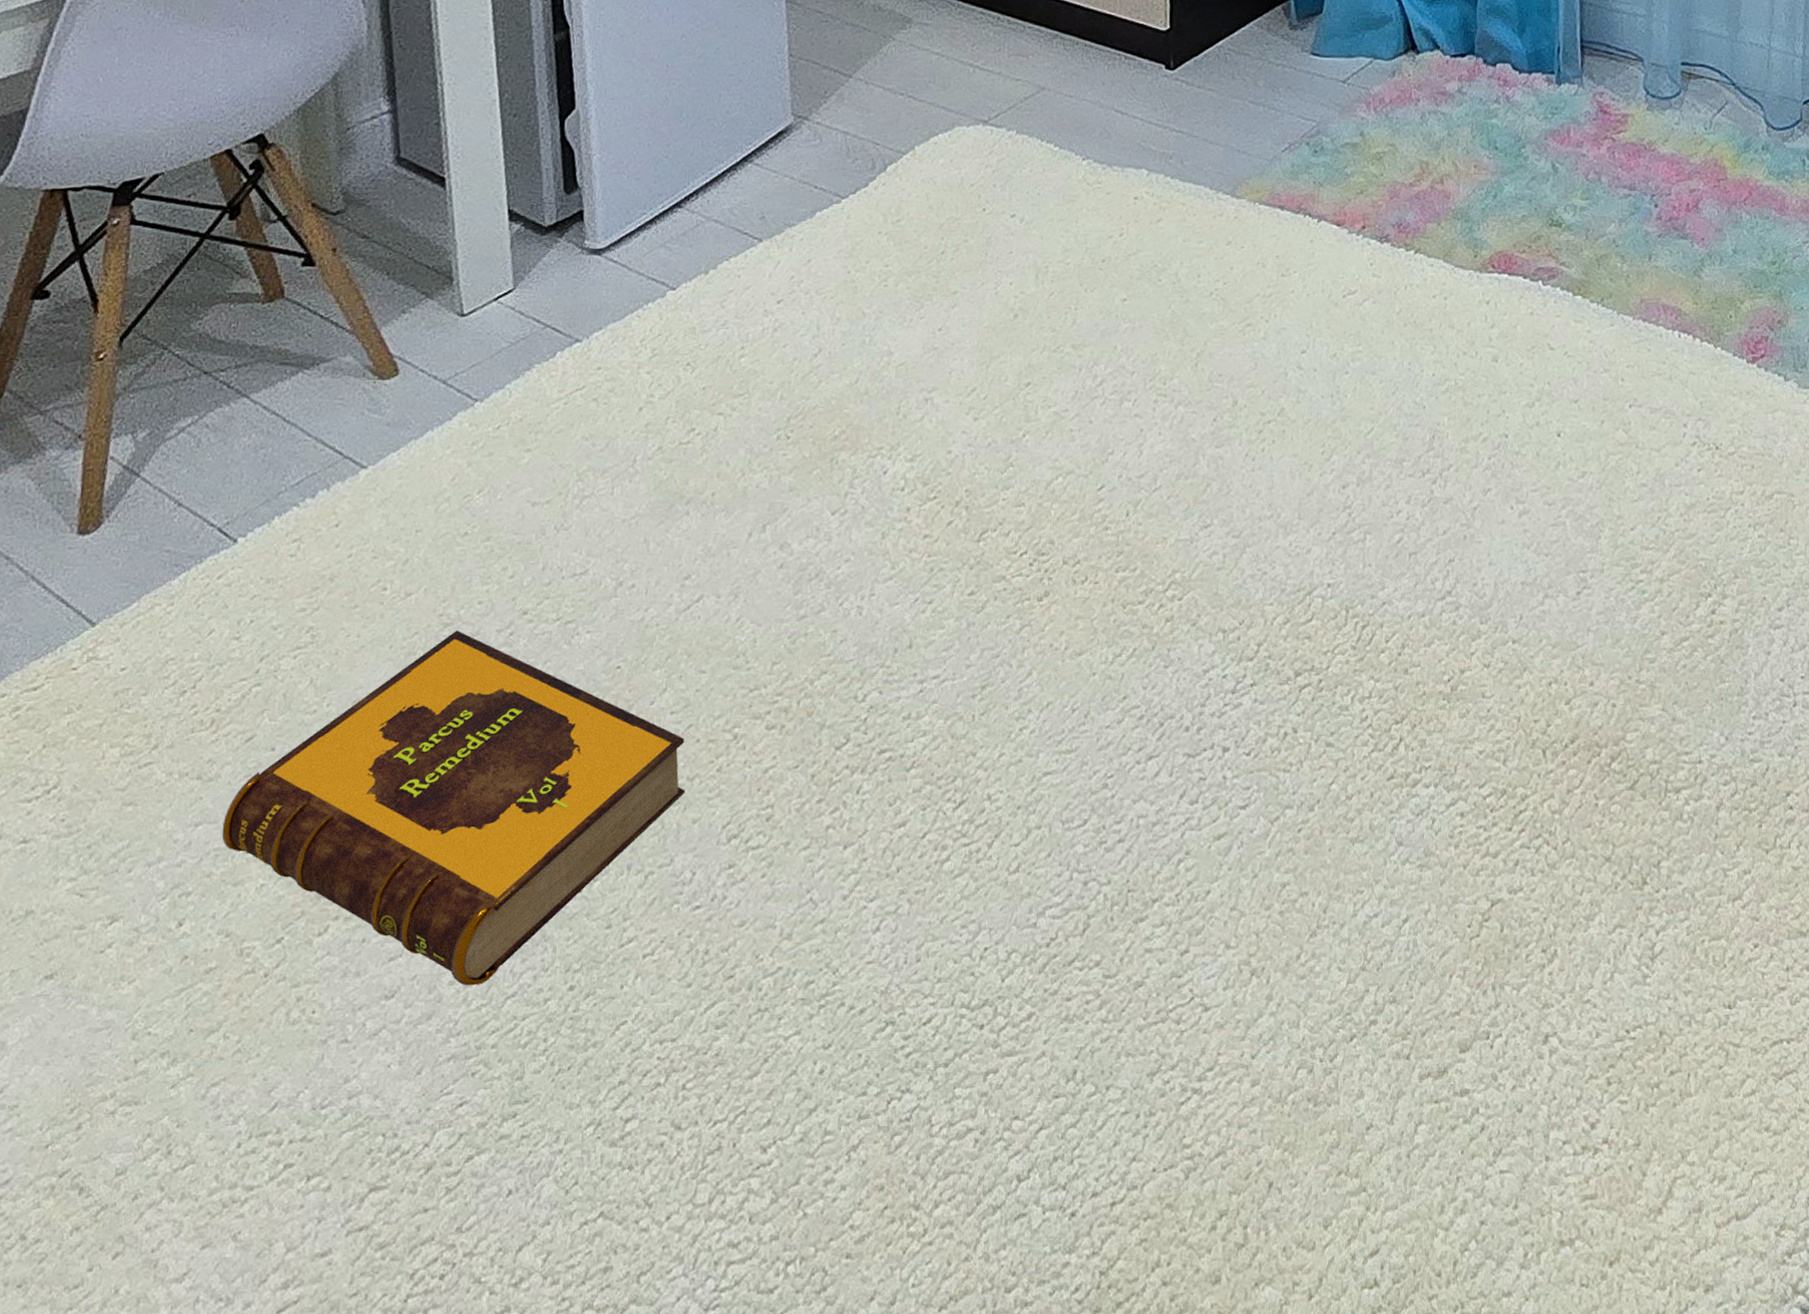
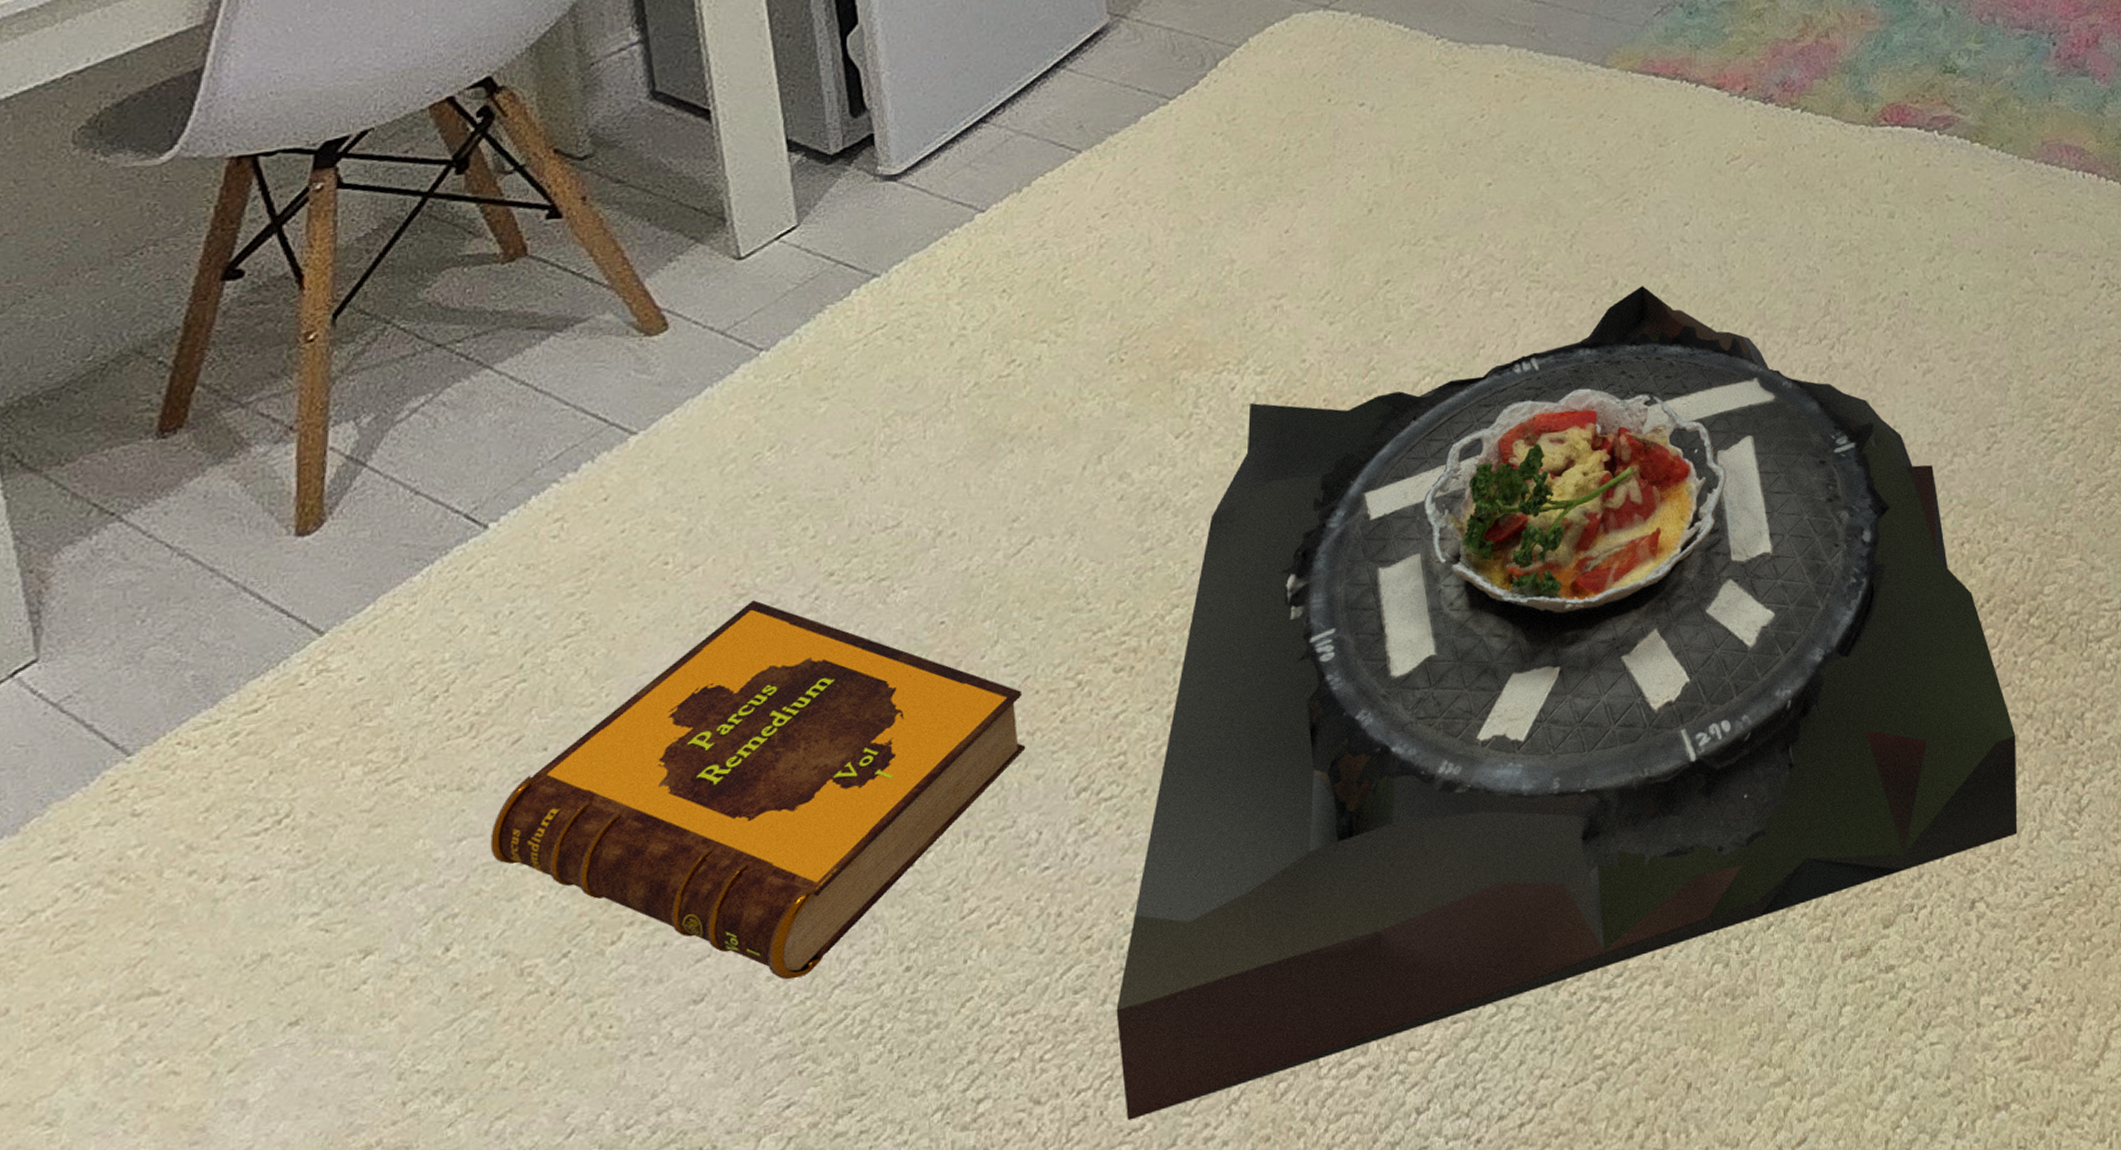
serving tray: none [752,408,1594,1155] -> present [1116,286,2018,1121]

